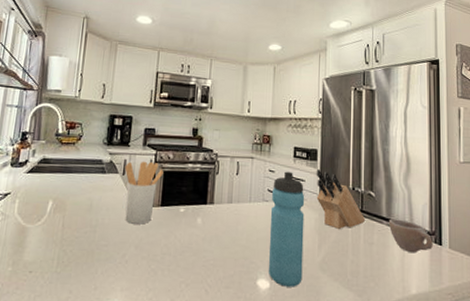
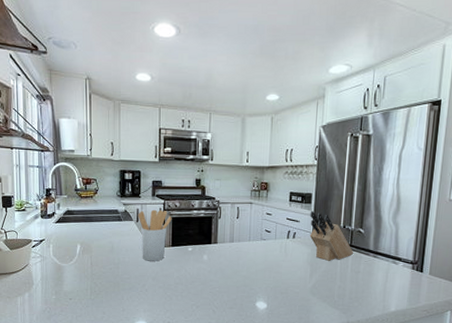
water bottle: present [269,171,305,287] -> none [266,214,299,307]
cup: present [388,219,433,254] -> none [374,251,415,279]

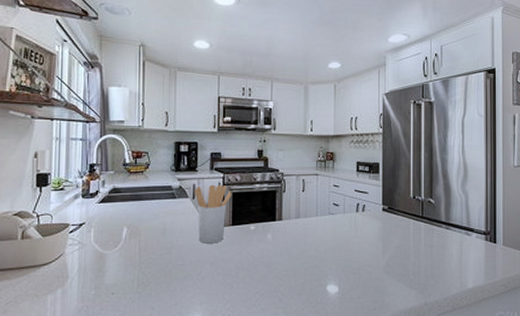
knife block: present [309,211,354,261] -> none [378,182,426,235]

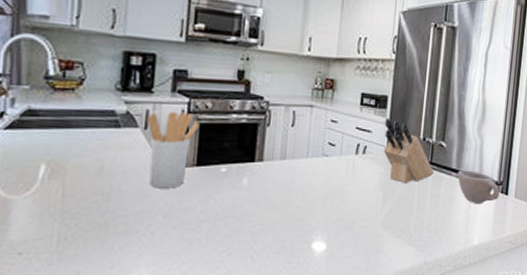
knife block: none [378,182,426,235] -> present [383,119,435,183]
cup: none [447,222,488,252] -> present [457,170,500,205]

